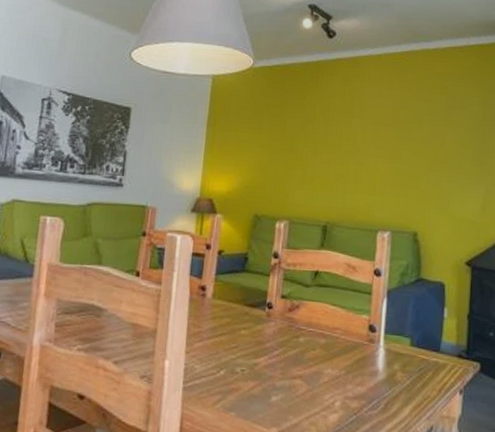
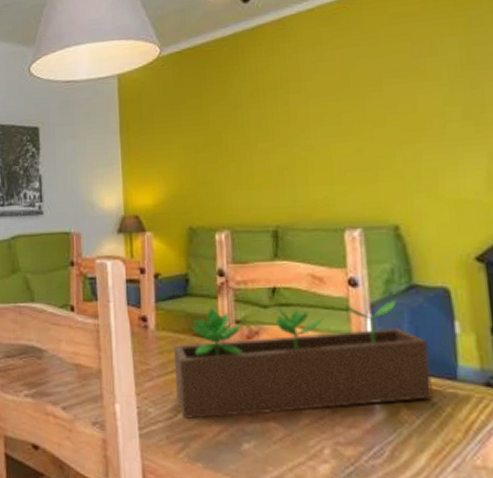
succulent planter: none [221,283,424,375] -> present [174,299,433,419]

